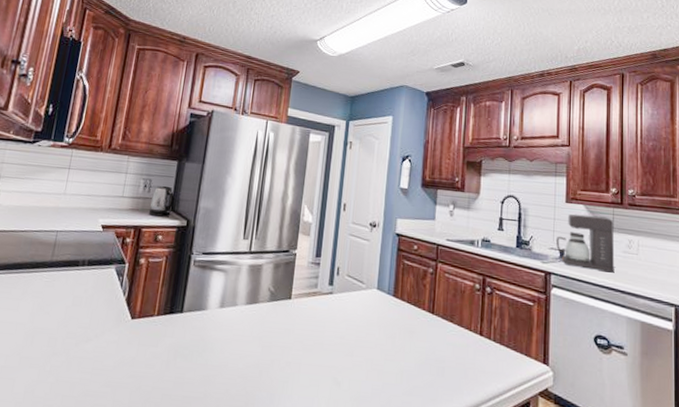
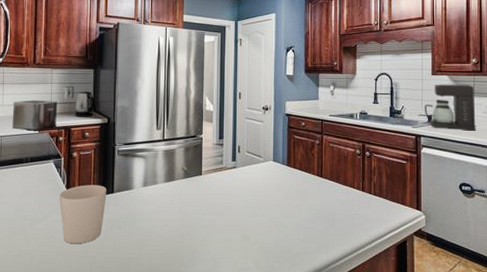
toaster: none [71,190,130,229] -> present [12,99,57,131]
cup: none [114,299,176,375] -> present [59,185,107,244]

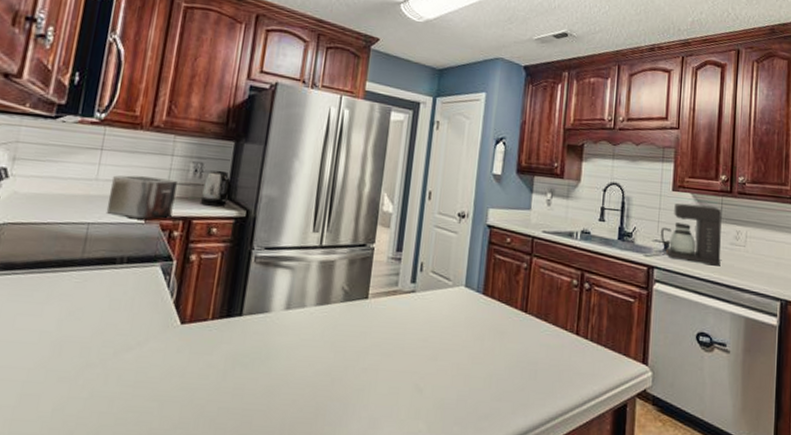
cup: present [59,185,107,244] -> none [161,301,234,387]

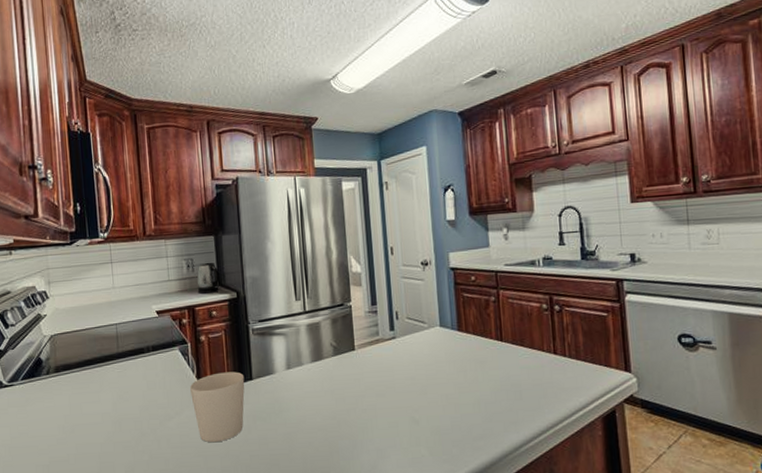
toaster: present [106,175,177,220] -> none [124,277,178,315]
cup: none [161,301,234,387] -> present [190,371,245,443]
coffee maker: present [660,203,722,266] -> none [624,210,694,269]

